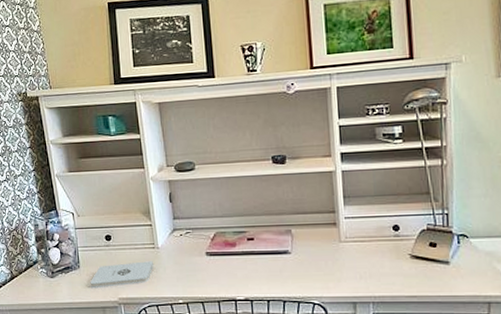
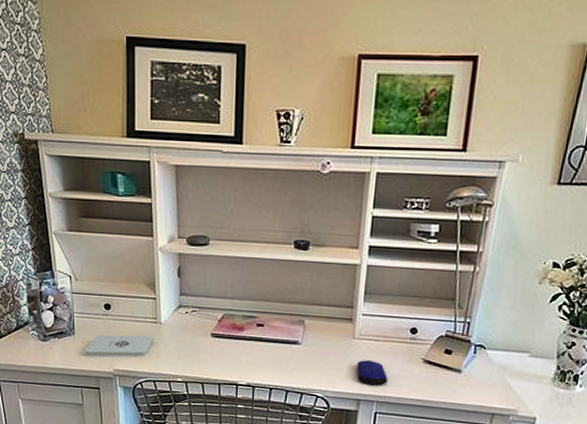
computer mouse: none [347,262,379,287] -> present [356,360,388,386]

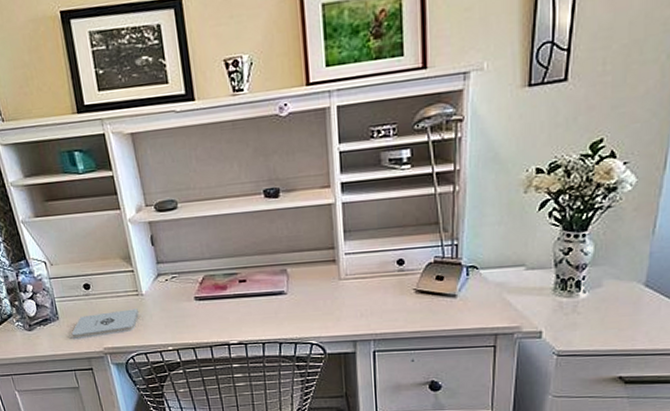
computer mouse: present [356,360,388,386] -> none [346,299,381,325]

